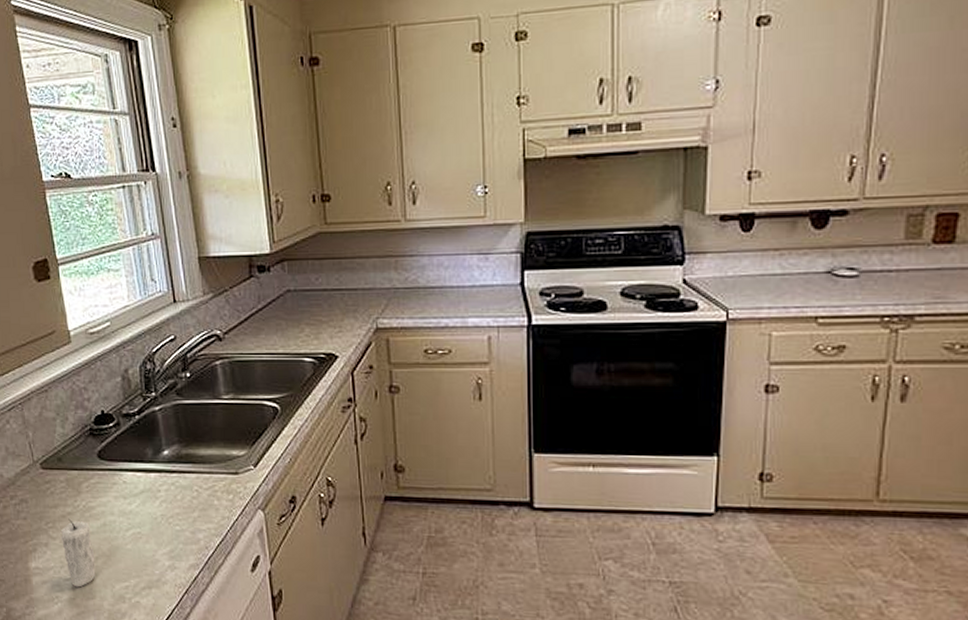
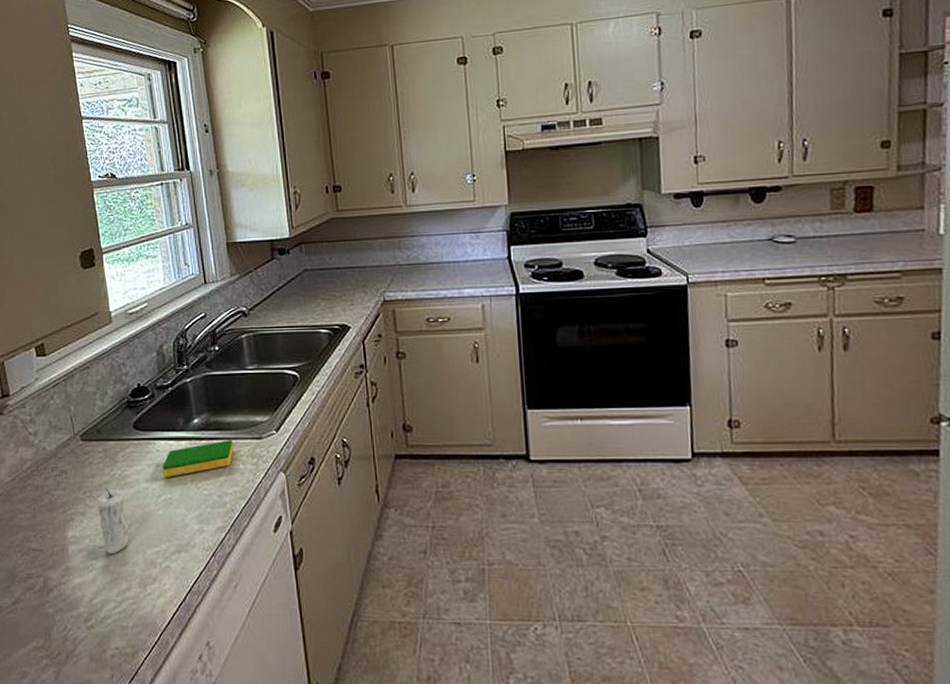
dish sponge: none [130,474,207,512] -> present [162,440,234,478]

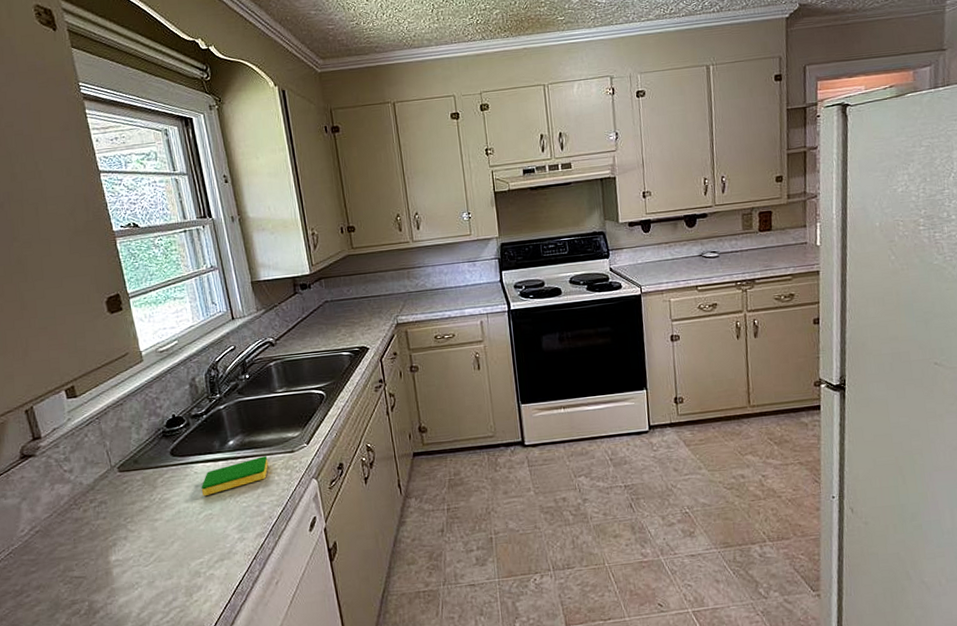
candle: present [97,487,129,554] -> none [138,511,173,571]

